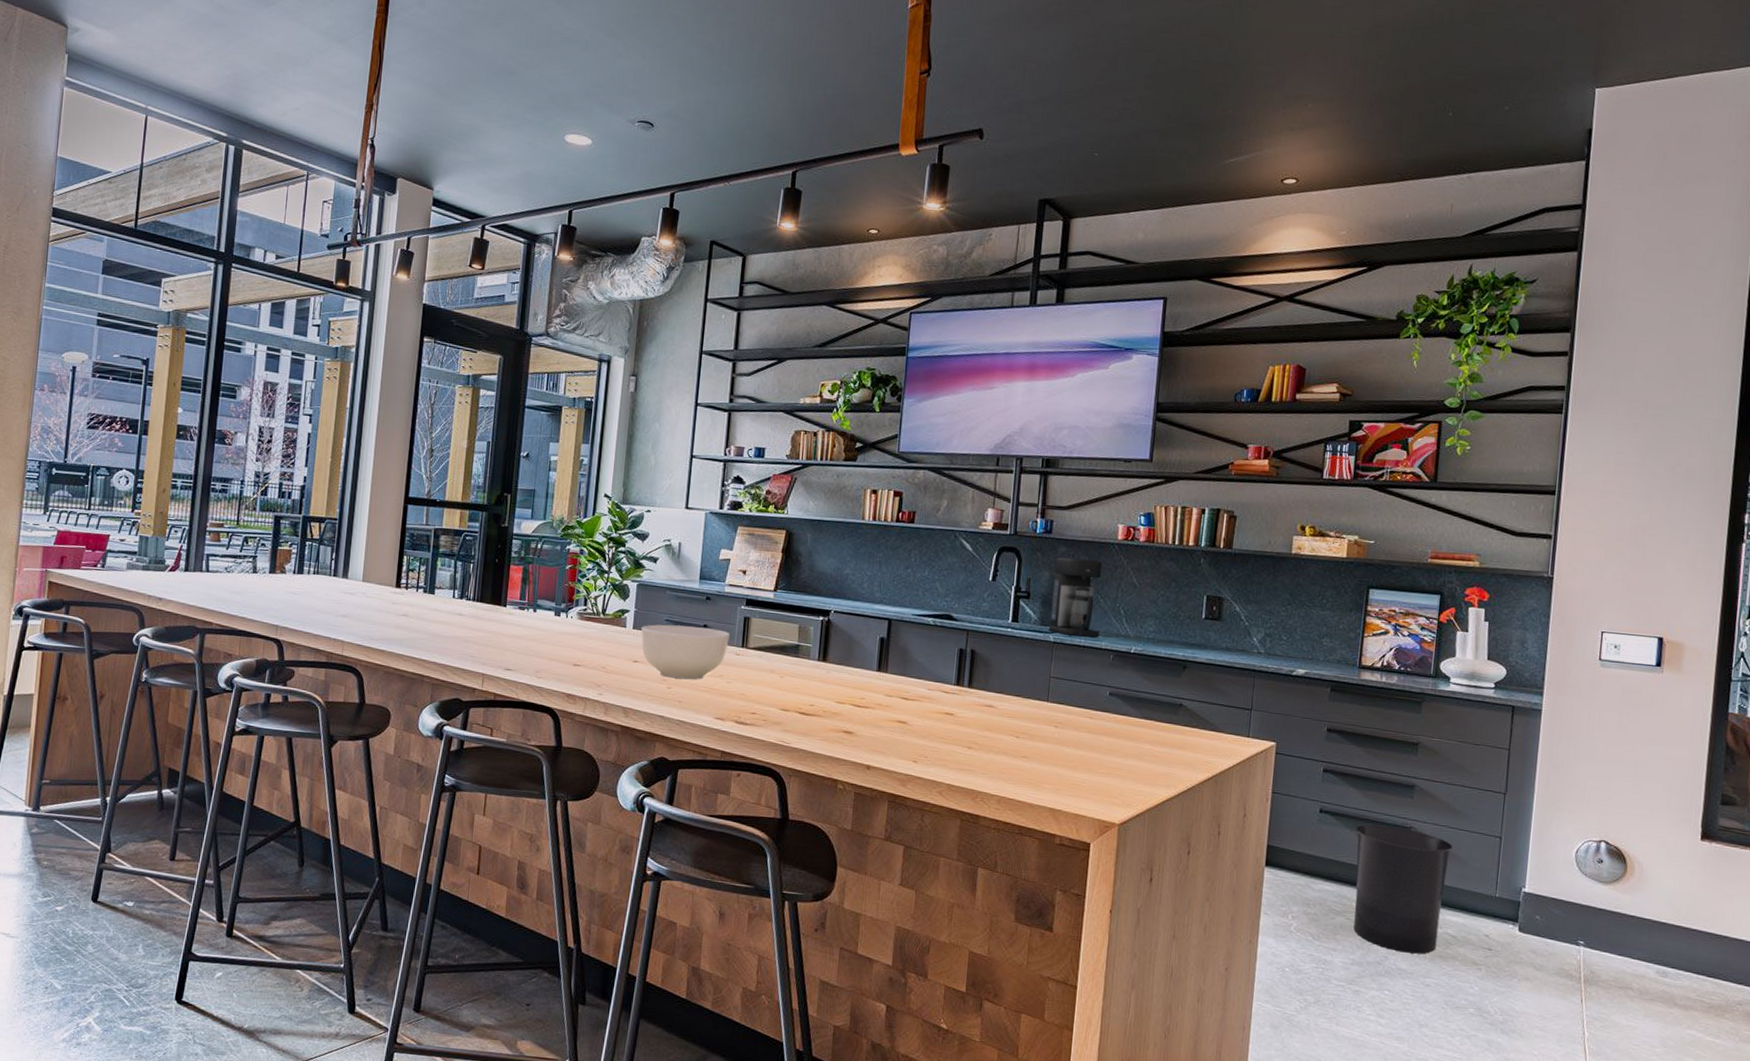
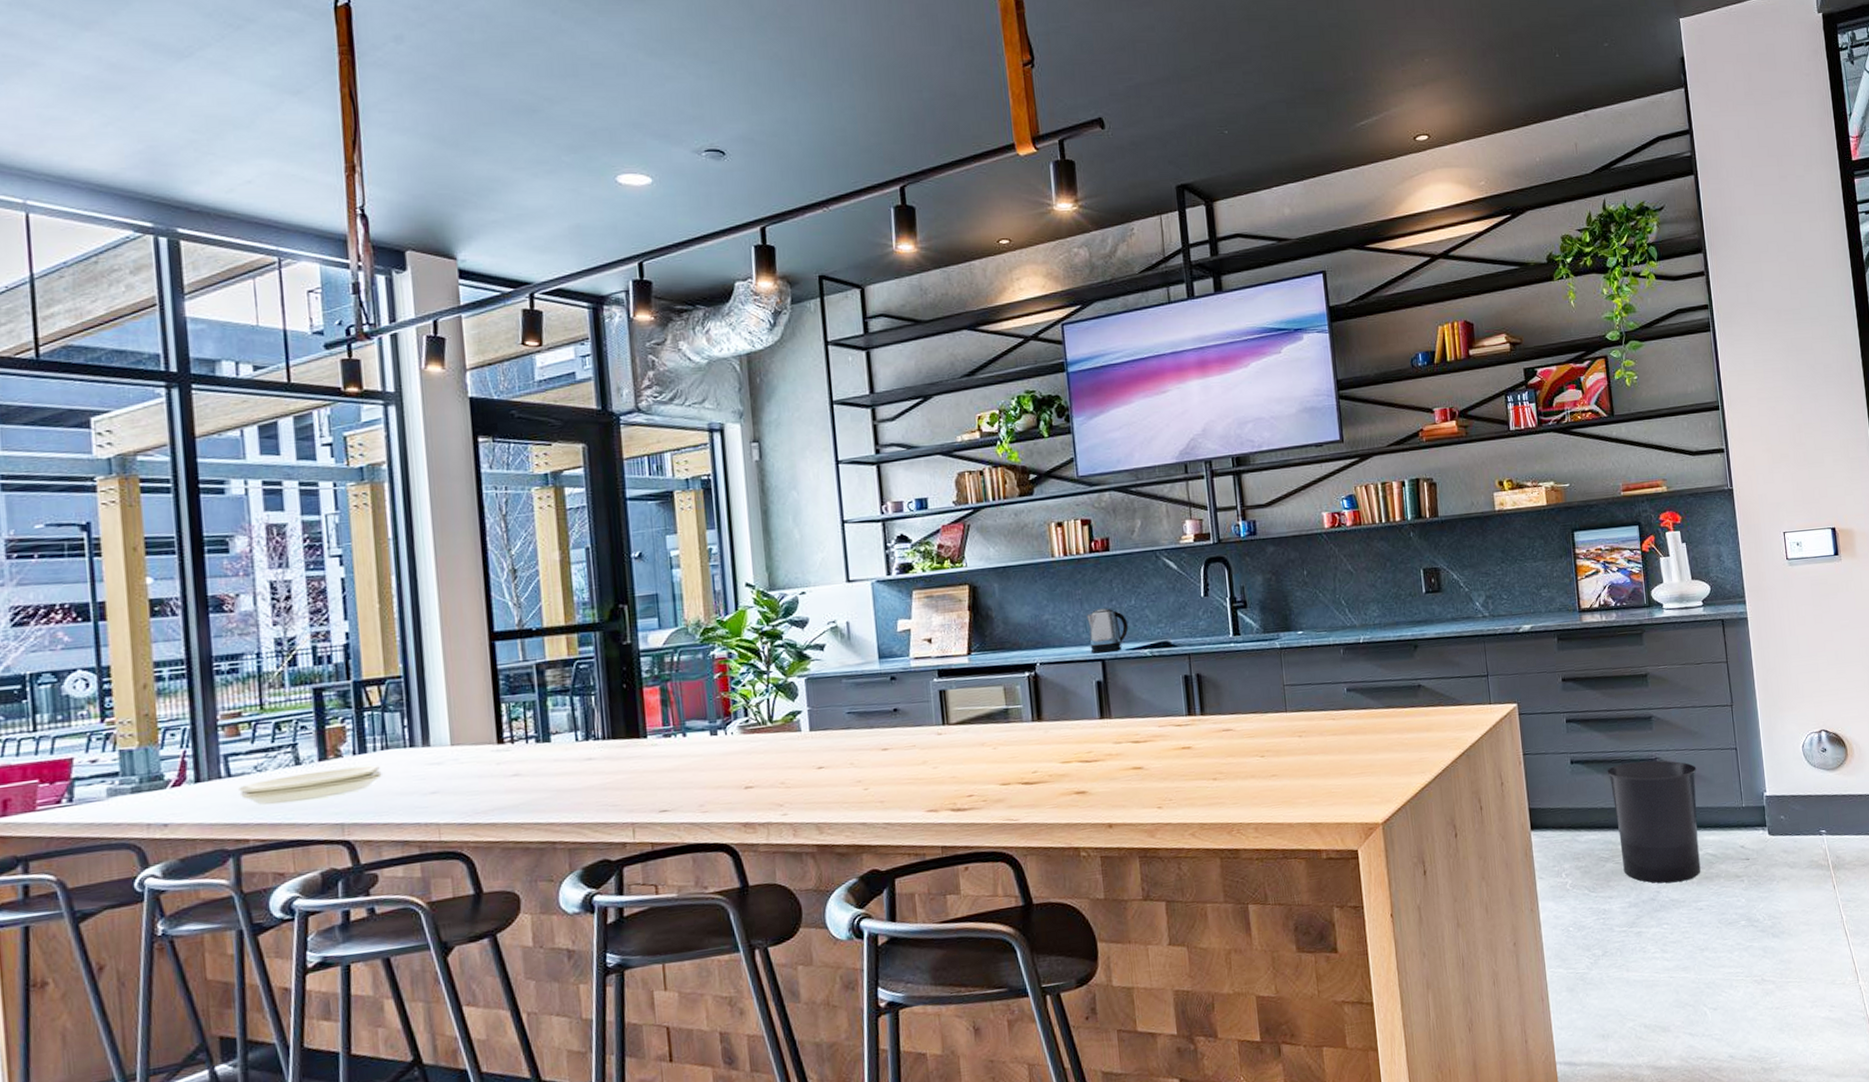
plate: none [212,579,311,603] -> present [238,765,382,805]
bowl: present [641,624,731,680] -> none [819,710,927,778]
kettle: none [880,573,919,616] -> present [1087,608,1129,654]
coffee maker: present [1049,557,1103,639] -> none [1266,554,1326,640]

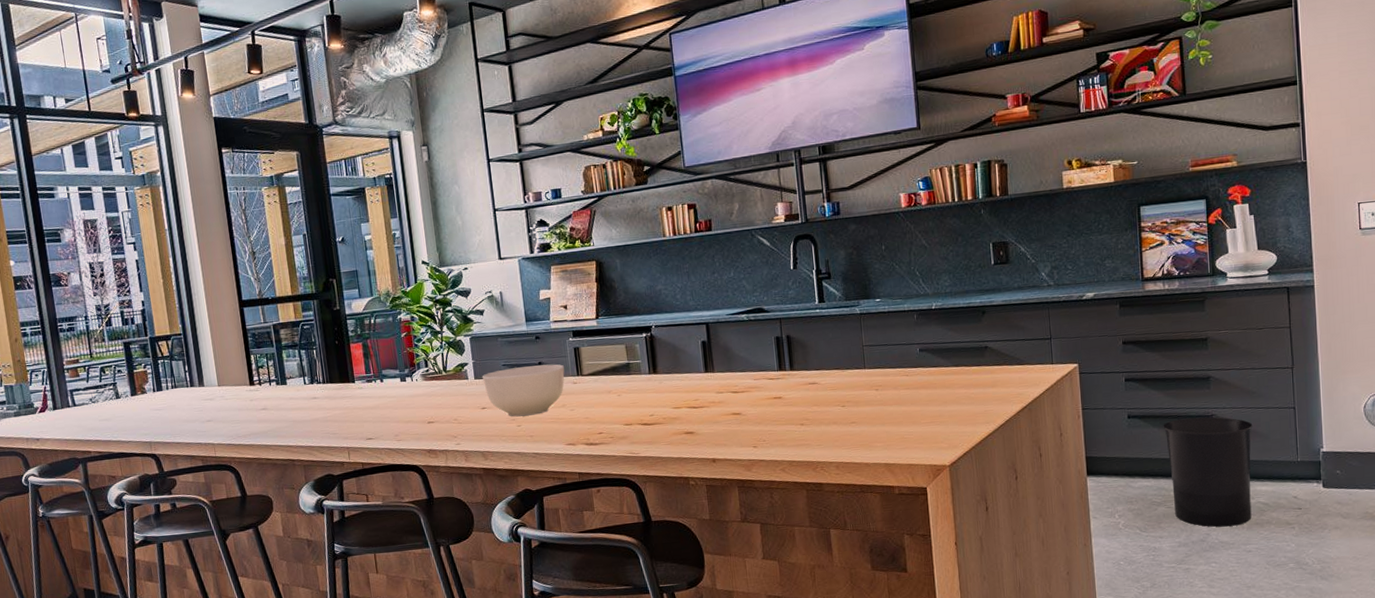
plate: present [238,765,382,805] -> none [81,399,174,427]
bowl: none [819,710,927,778] -> present [482,364,565,417]
kettle: present [1087,608,1129,654] -> none [693,279,729,319]

